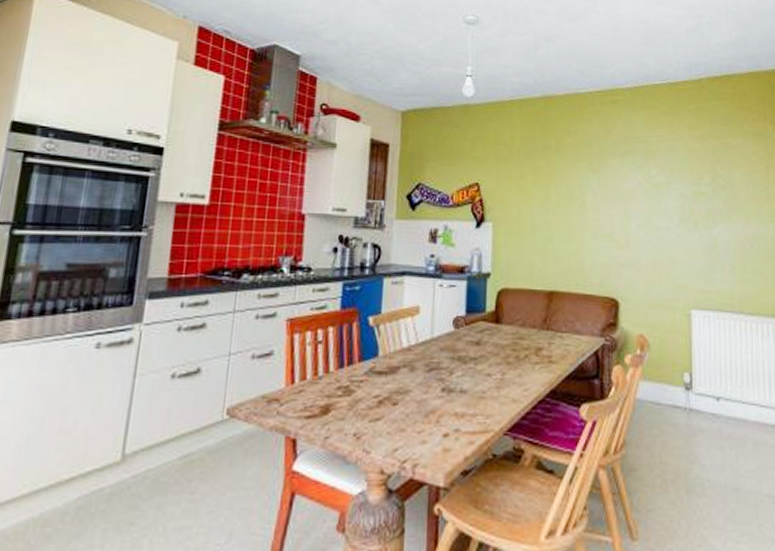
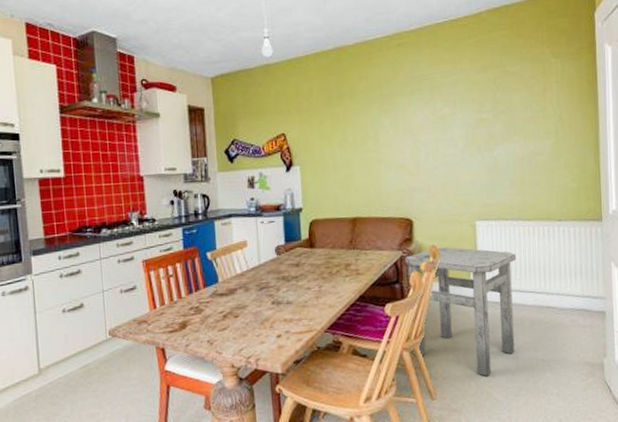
side table: none [607,338,738,512] -> present [404,247,517,376]

